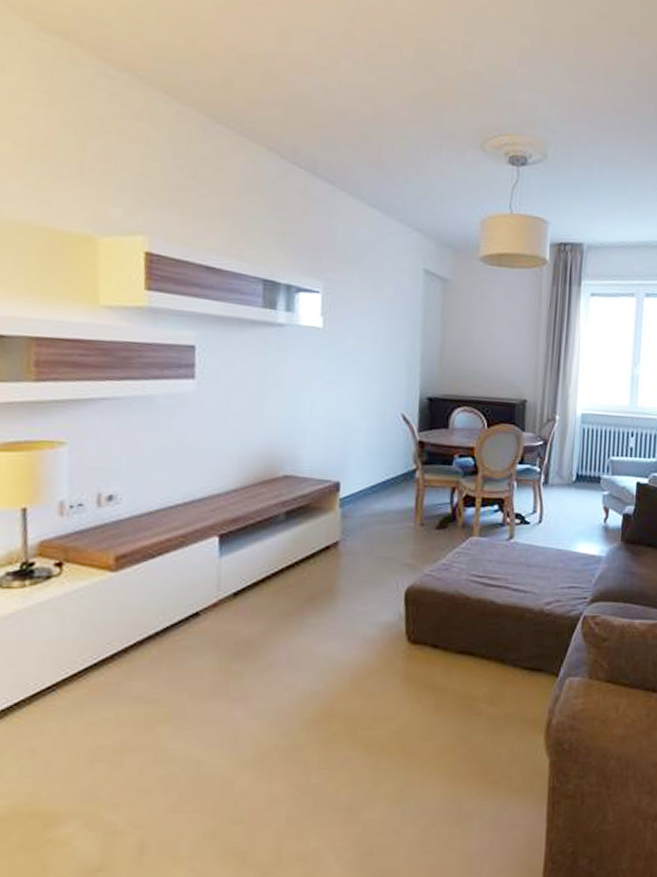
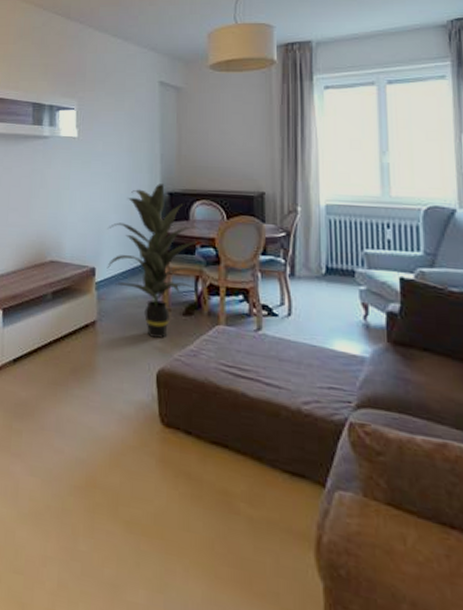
indoor plant: none [353,387,461,554] -> present [107,184,202,338]

